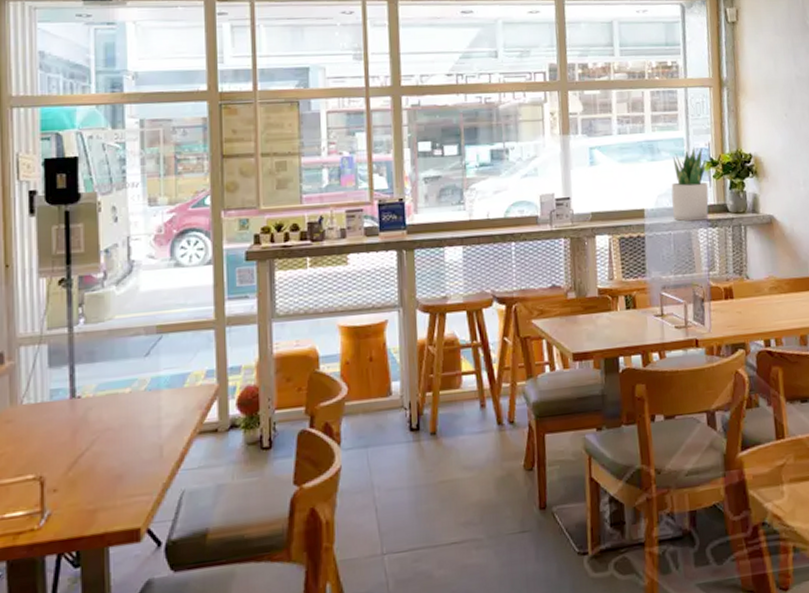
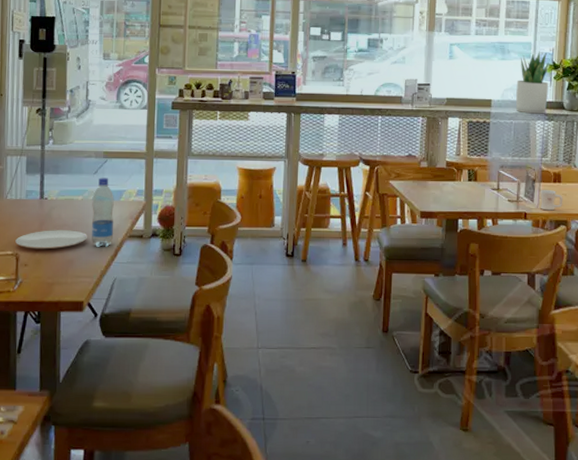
plate: none [38,434,141,468] -> present [15,230,87,249]
bottle: none [144,359,178,452] -> present [91,177,114,247]
mug: none [710,308,739,334] -> present [539,189,563,211]

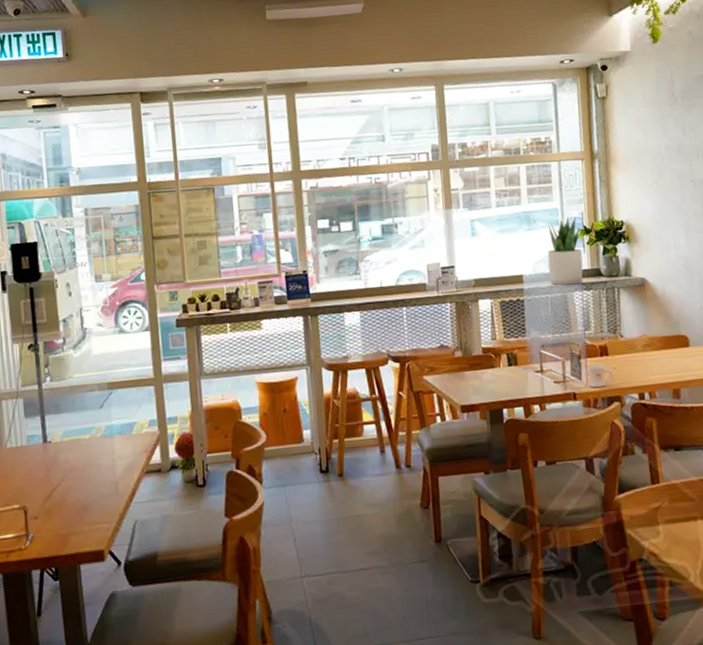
plate: present [15,230,87,249] -> none [21,473,100,500]
bottle: present [91,177,114,247] -> none [100,411,129,488]

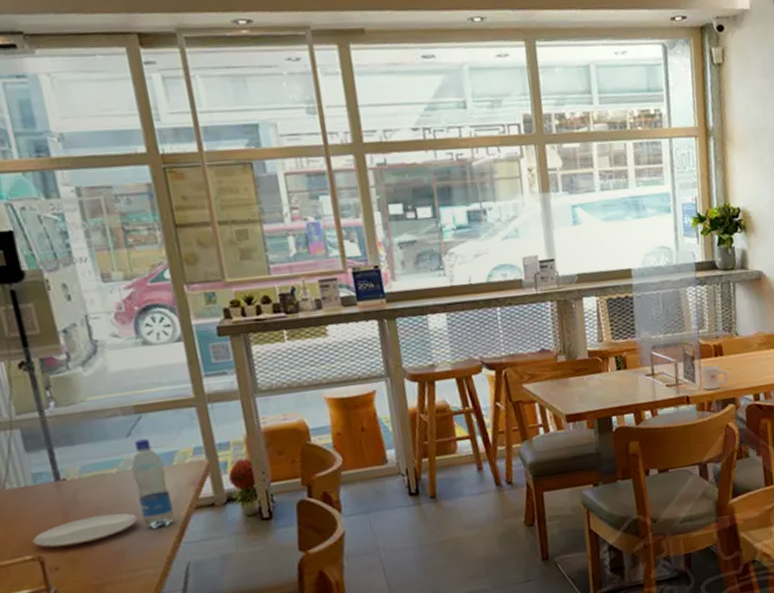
plate: none [21,473,100,500] -> present [33,512,137,548]
bottle: none [100,411,129,488] -> present [131,438,175,528]
planter: present [547,216,583,286] -> none [658,202,697,280]

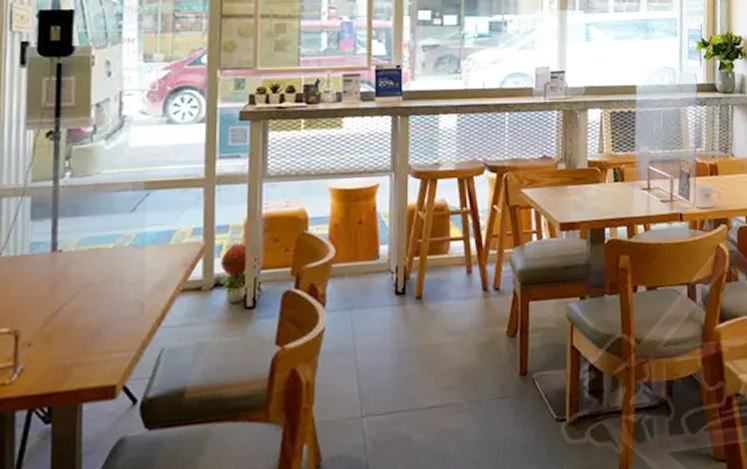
plate: present [33,512,137,548] -> none [14,289,122,322]
bottle: present [131,438,175,528] -> none [127,215,161,309]

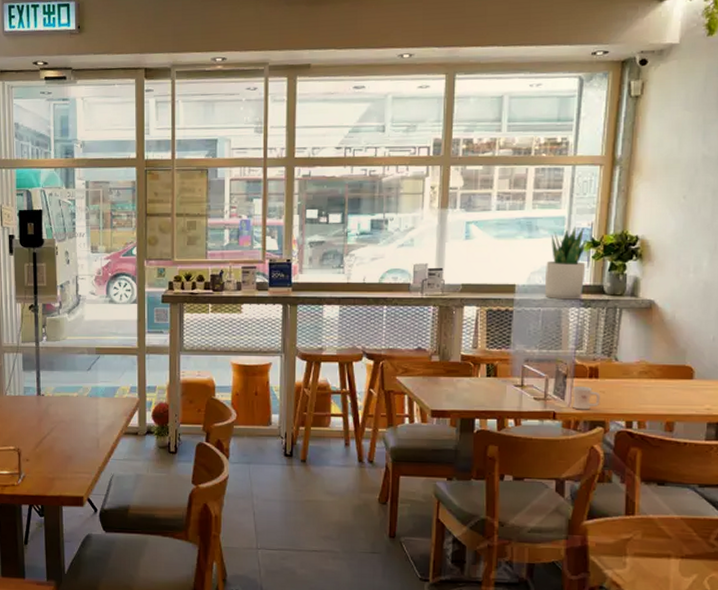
planter: none [663,27,699,99] -> present [545,226,588,300]

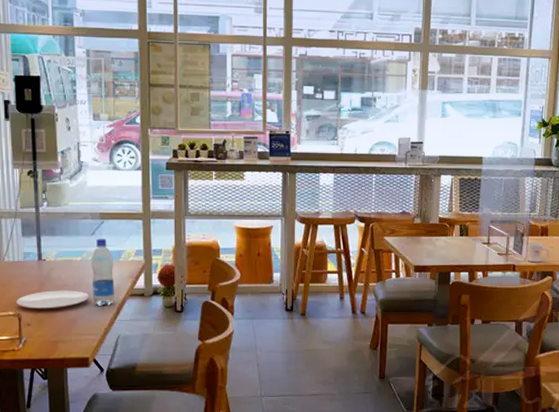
plate: none [17,426,84,445] -> present [16,290,89,309]
bottle: none [87,374,109,444] -> present [91,238,115,306]
planter: present [545,226,588,300] -> none [506,109,540,170]

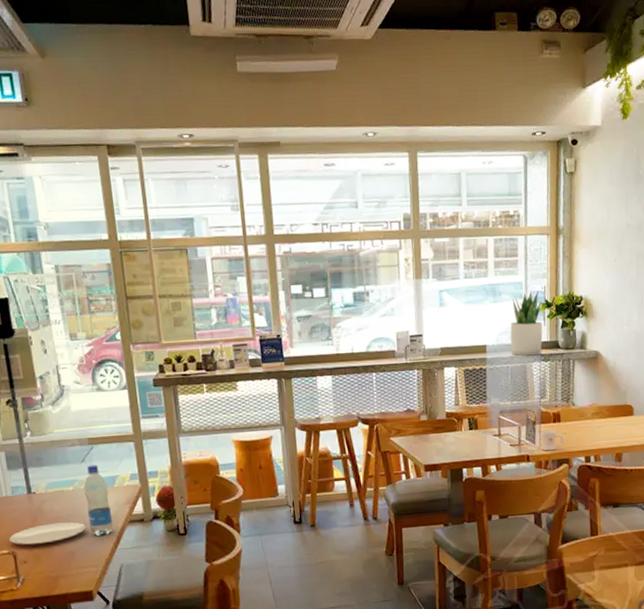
planter: none [506,109,540,170] -> present [510,290,543,356]

